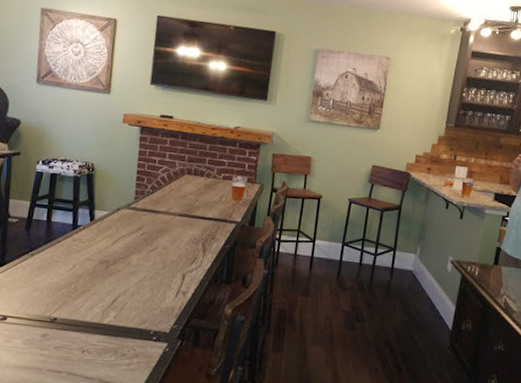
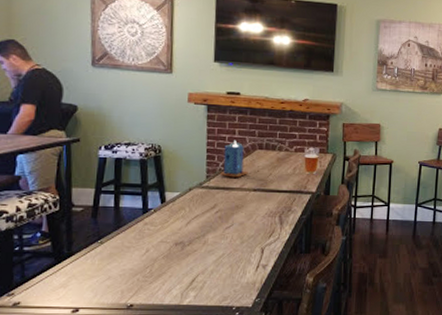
candle: none [147,163,175,201] -> present [219,140,248,178]

